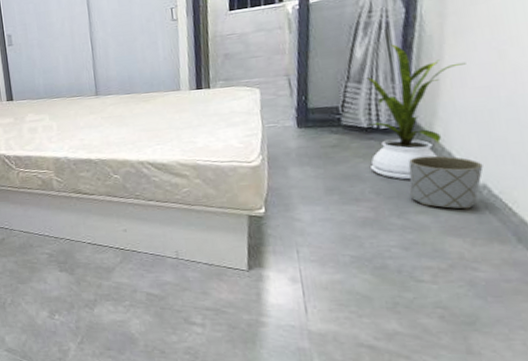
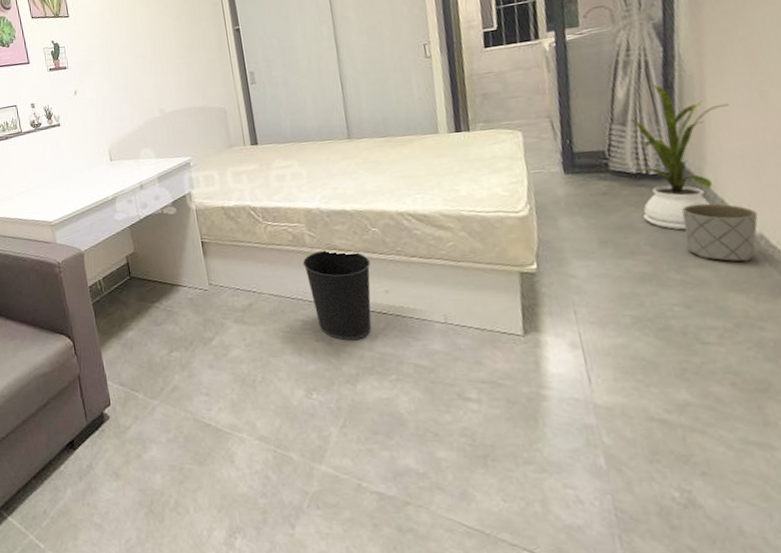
wastebasket: none [51,193,111,272] -> present [303,249,372,341]

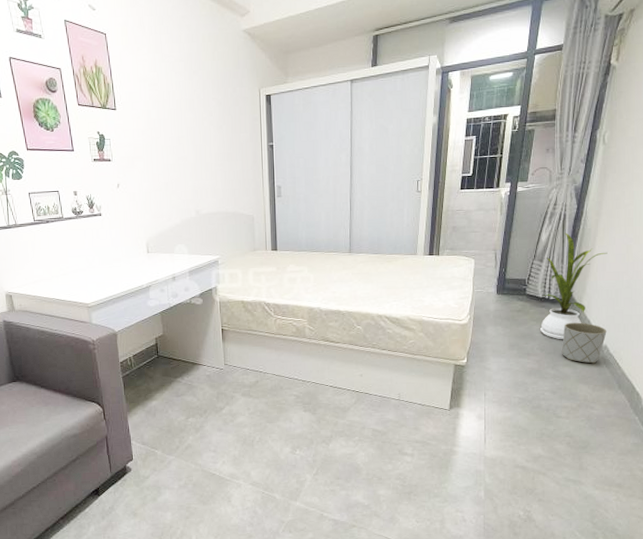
wastebasket: present [303,249,372,341] -> none [302,341,352,411]

